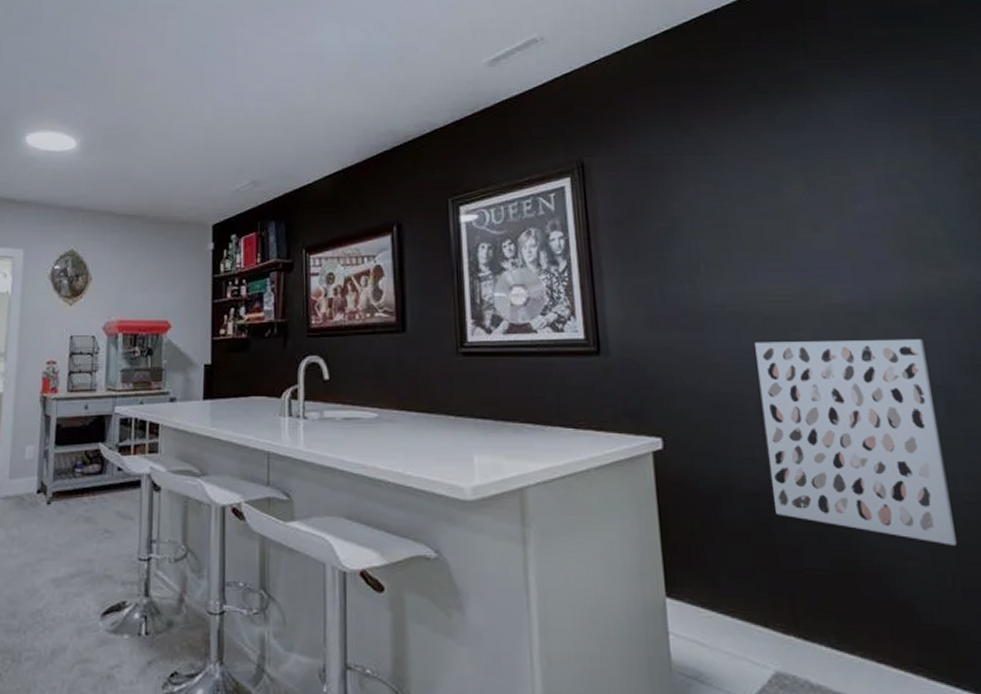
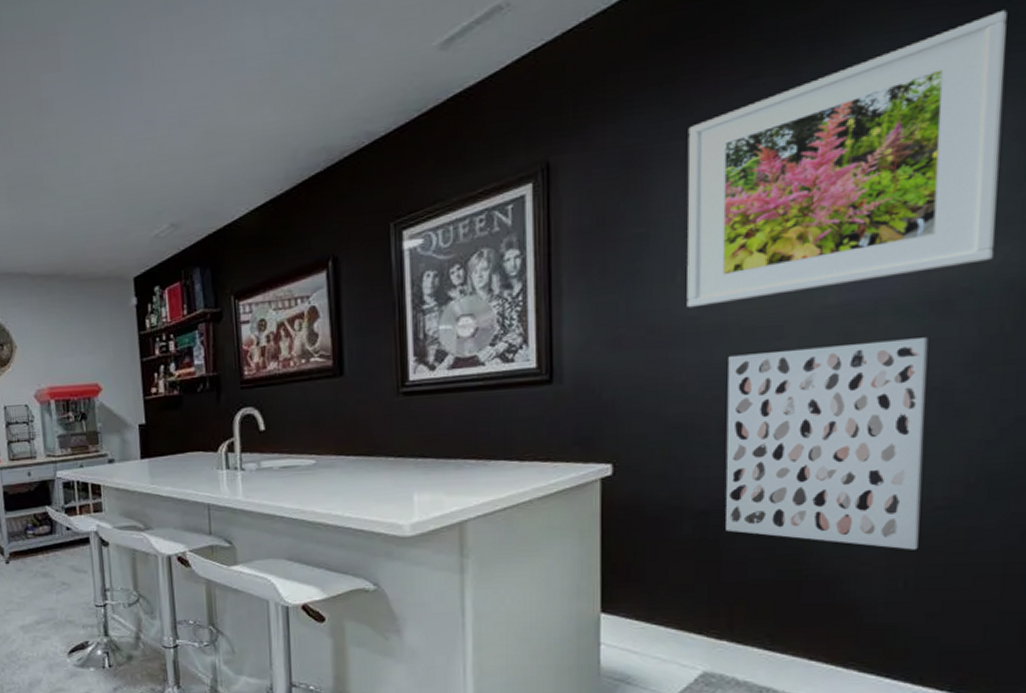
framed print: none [695,85,962,296] -> present [686,11,1007,308]

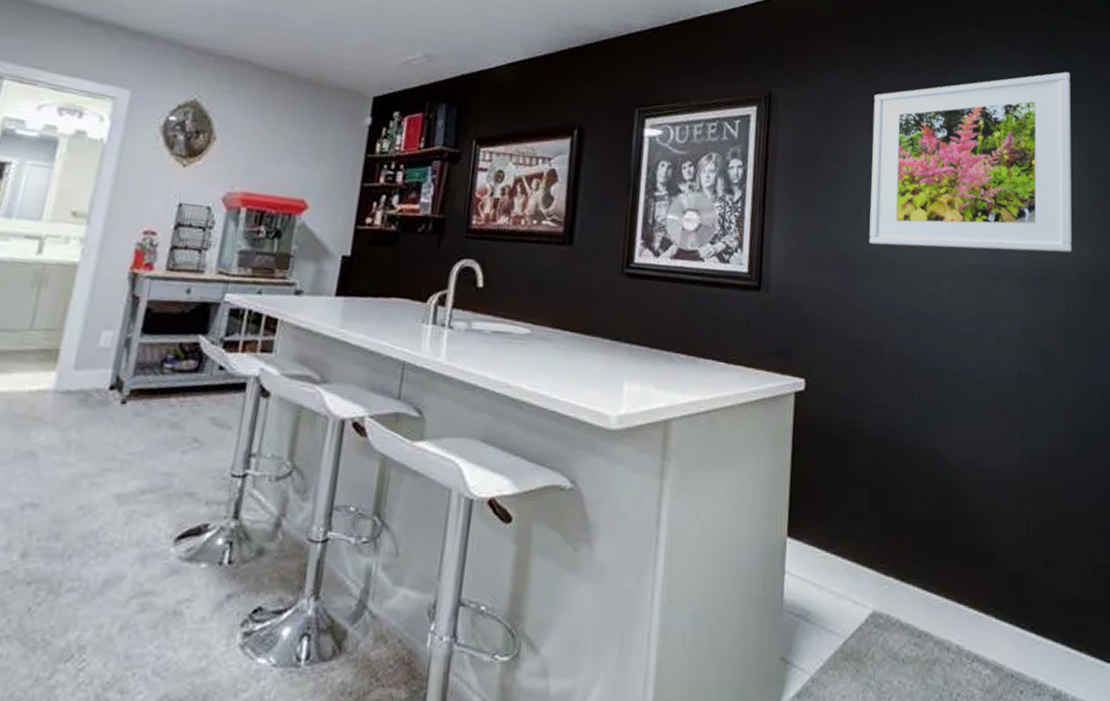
wall art: present [725,337,928,550] -> none [894,293,1036,497]

